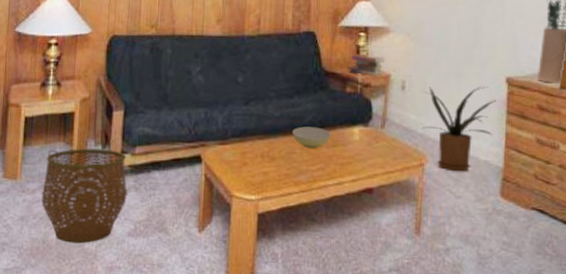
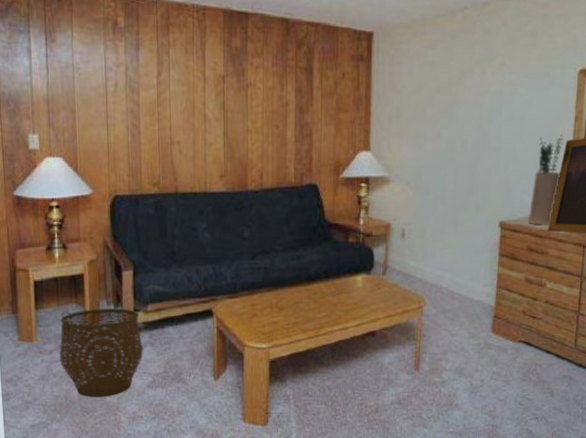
bowl: present [292,126,331,148] -> none [299,277,335,297]
books: present [347,54,385,76] -> none [350,205,385,226]
house plant: present [422,86,499,171] -> none [420,231,492,311]

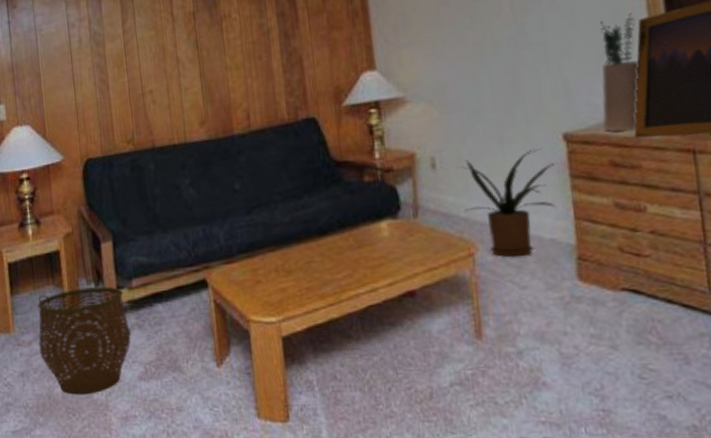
house plant: none [420,231,492,311] -> present [457,149,557,257]

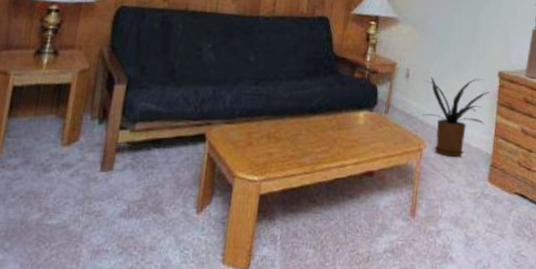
basket: present [37,286,132,395] -> none [23,122,125,225]

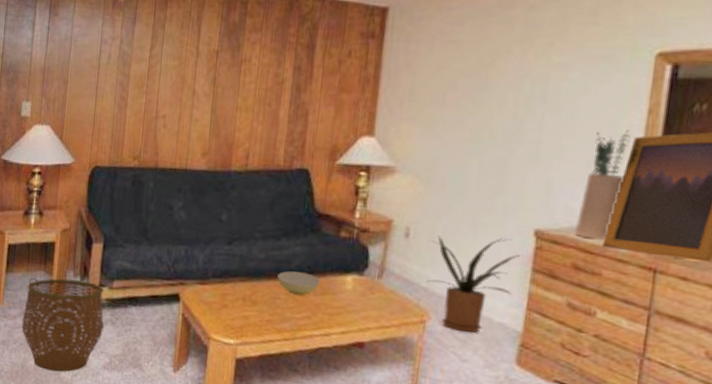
basket: none [23,122,125,225] -> present [21,278,105,372]
bowl: none [299,109,337,131] -> present [277,271,320,295]

